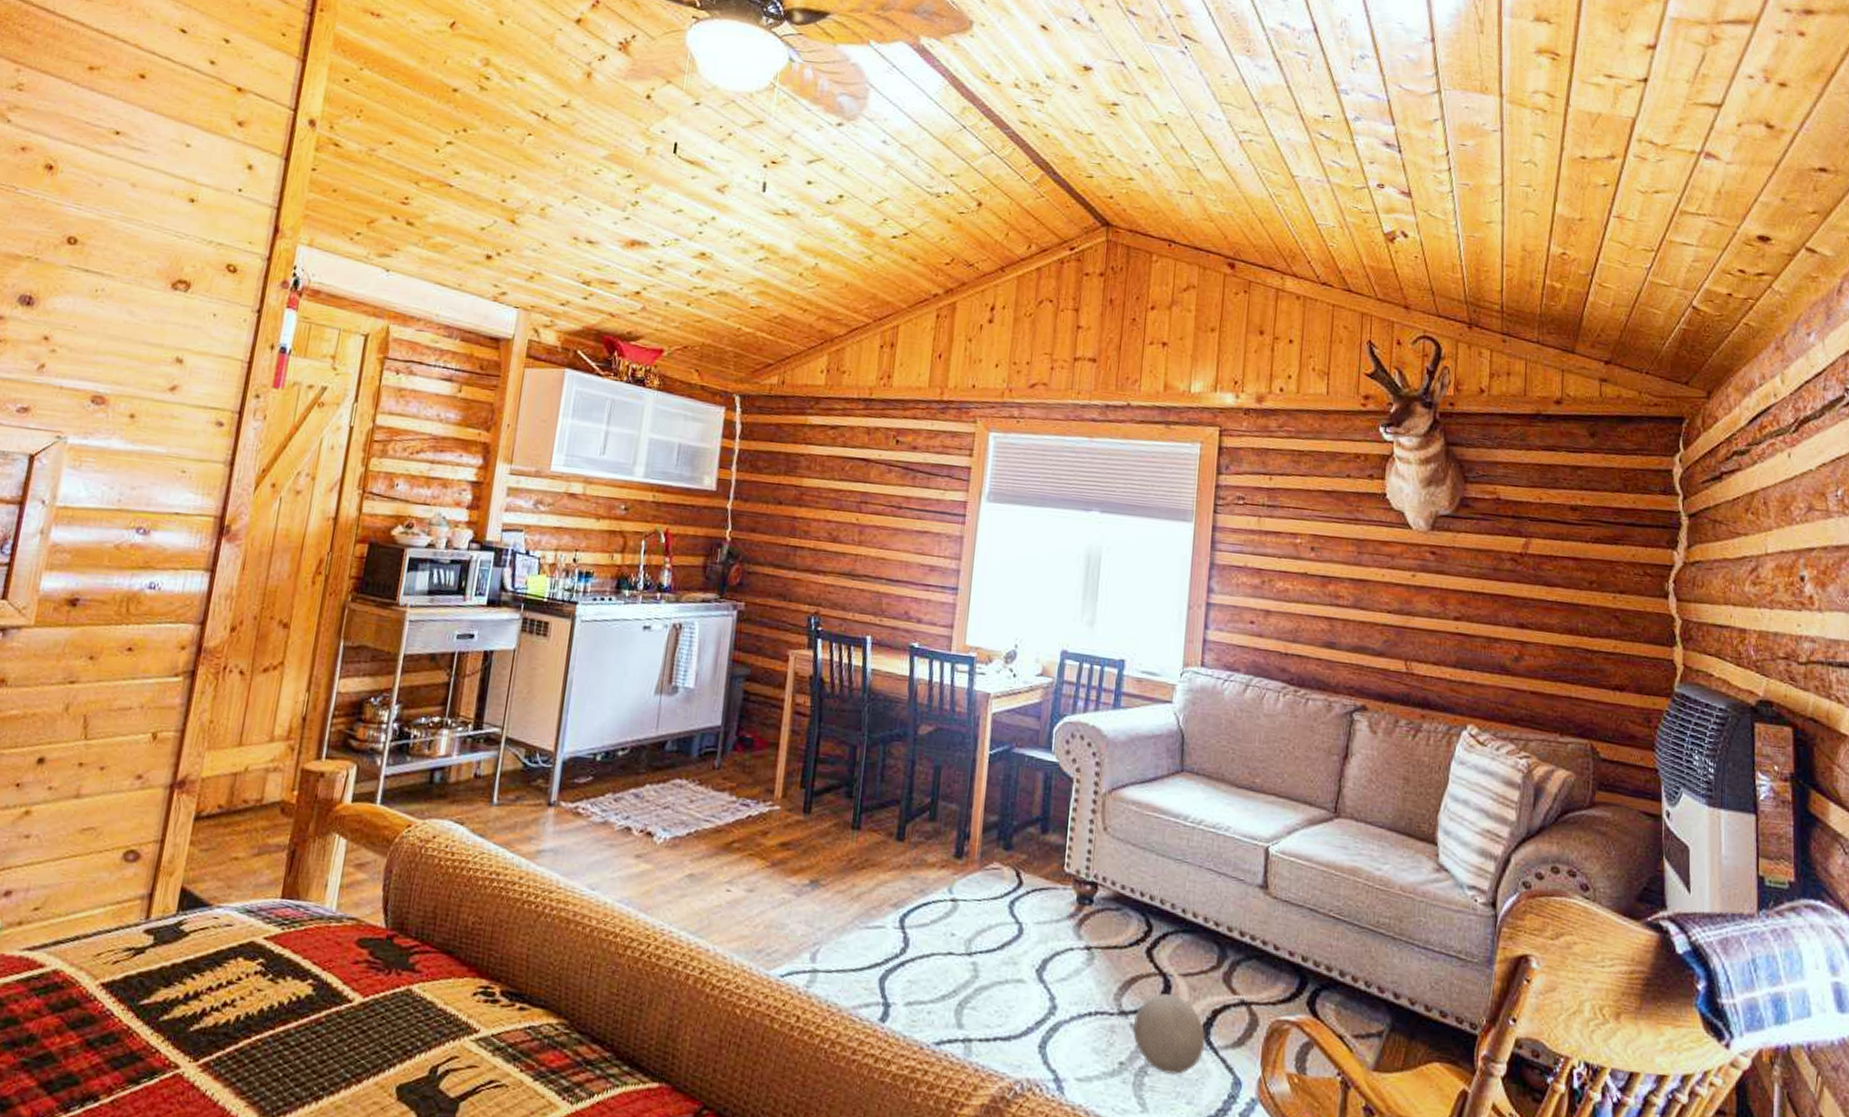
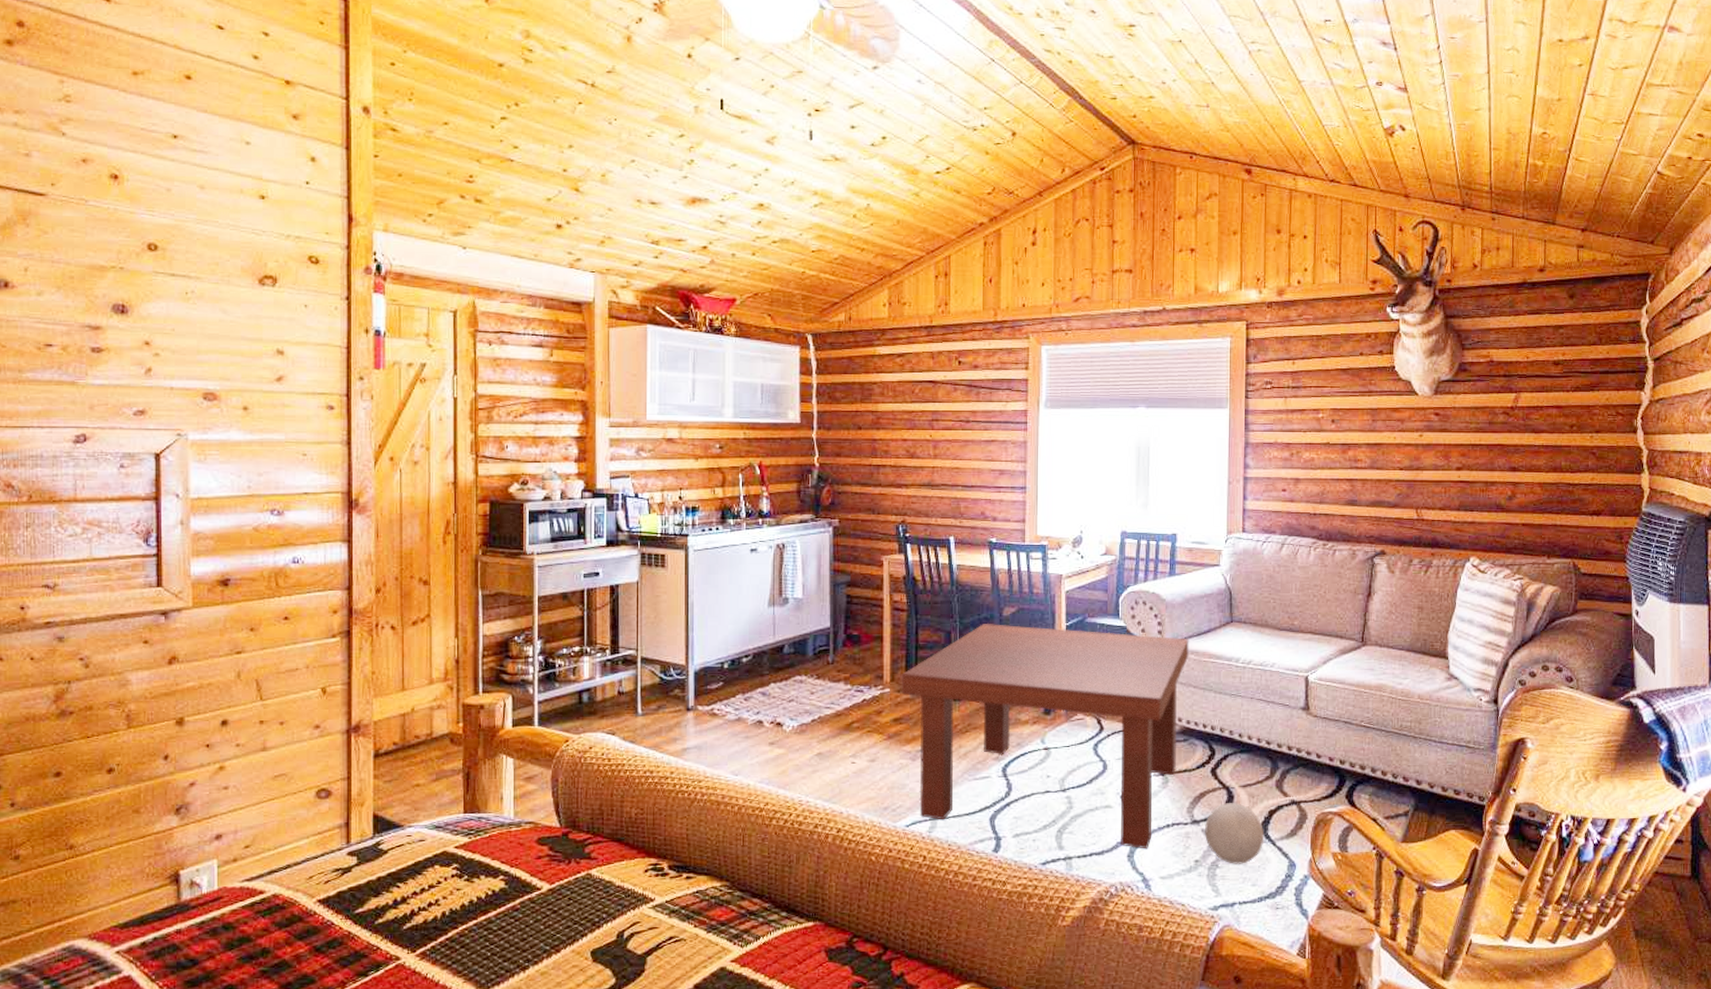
coffee table: none [794,741,1131,1041] -> present [901,624,1189,849]

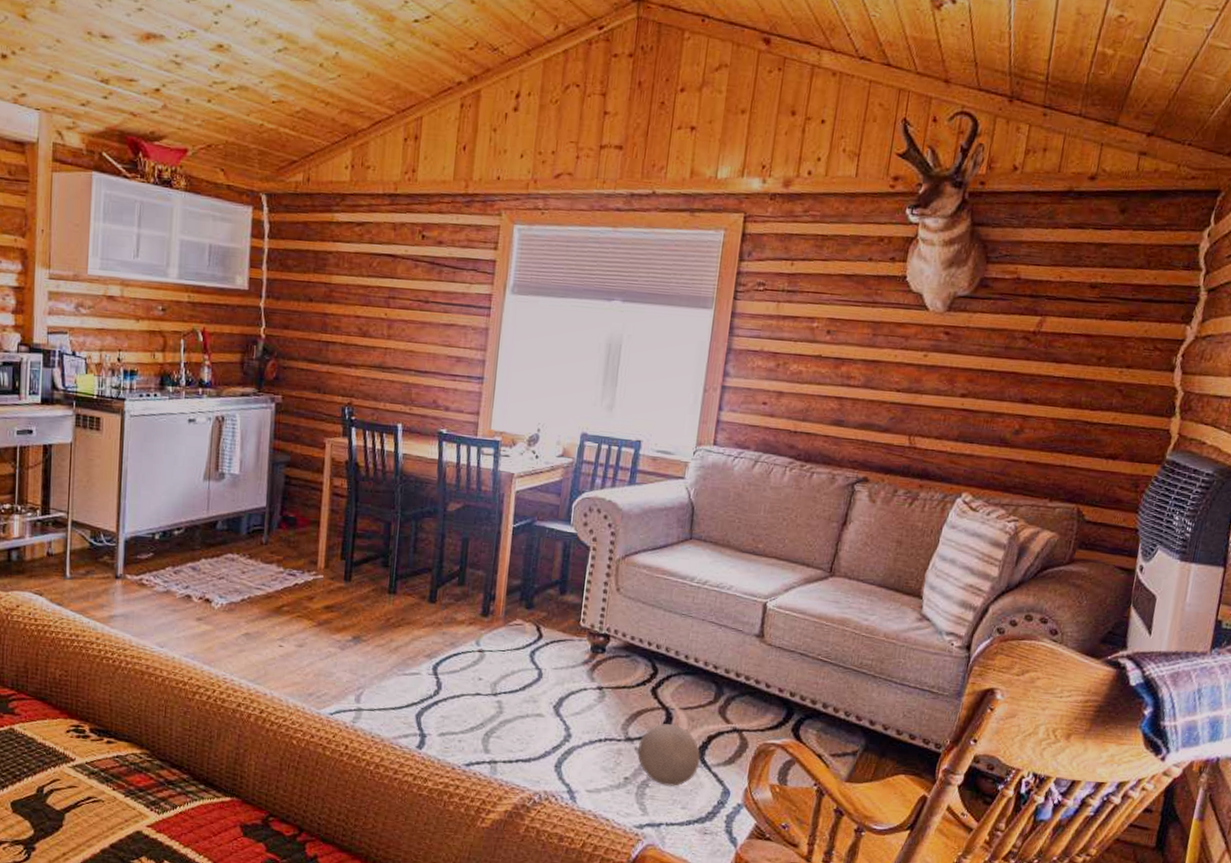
coffee table: present [901,624,1189,849] -> none [336,517,643,762]

